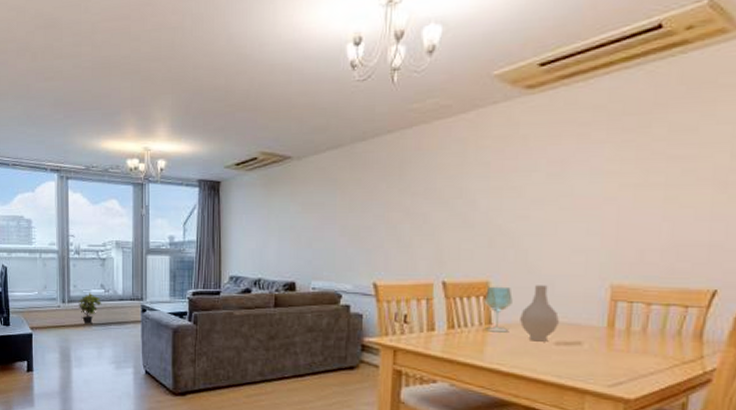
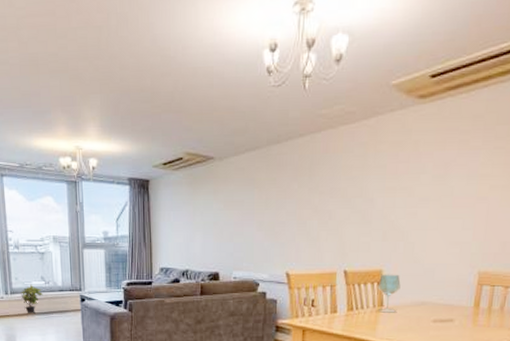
vase: present [520,285,559,342] -> none [406,273,437,320]

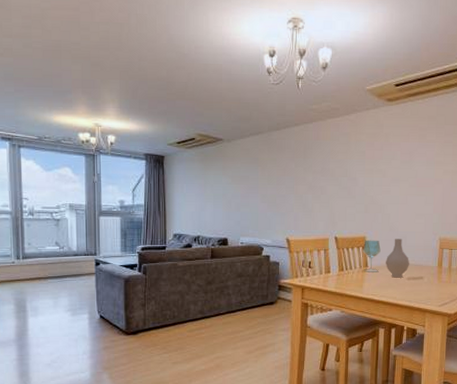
potted plant: present [20,284,43,313] -> none [32,249,57,277]
vase: none [406,273,437,320] -> present [386,239,409,278]

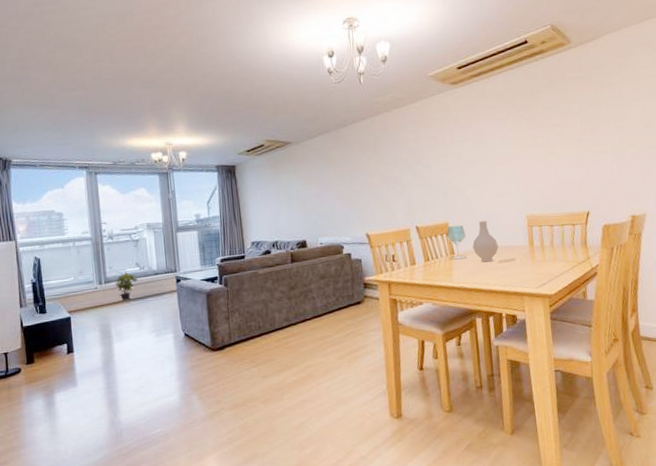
potted plant: none [32,249,57,277] -> present [114,271,138,300]

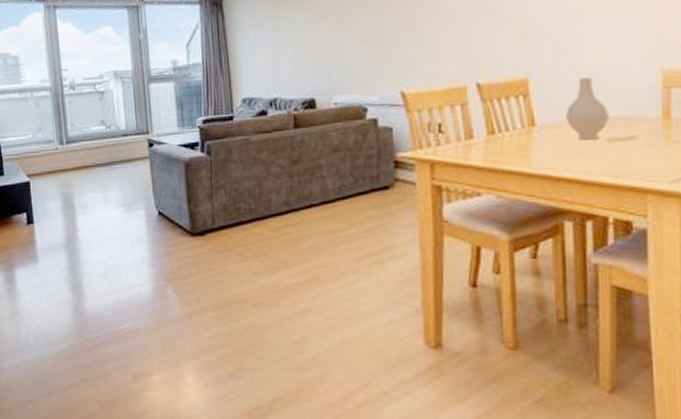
potted plant: present [114,271,138,300] -> none [77,130,104,166]
wine glass: present [446,225,466,260] -> none [524,82,556,134]

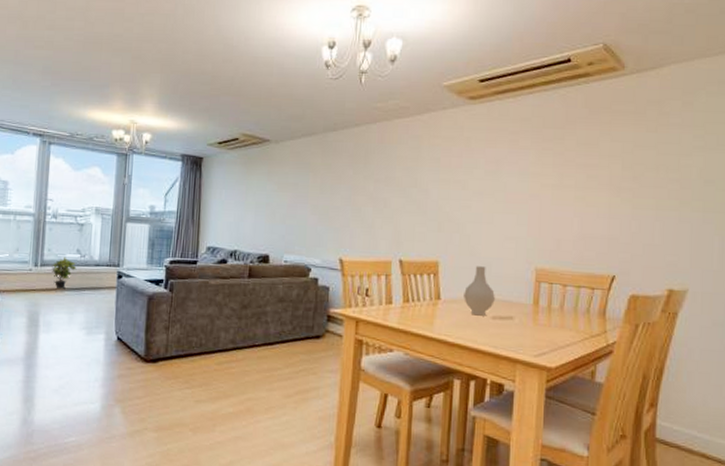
potted plant: none [77,130,104,166] -> present [51,256,77,289]

